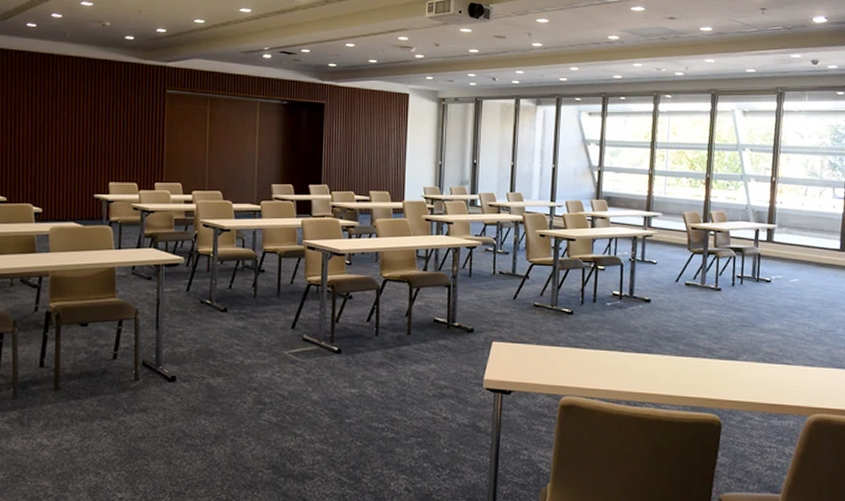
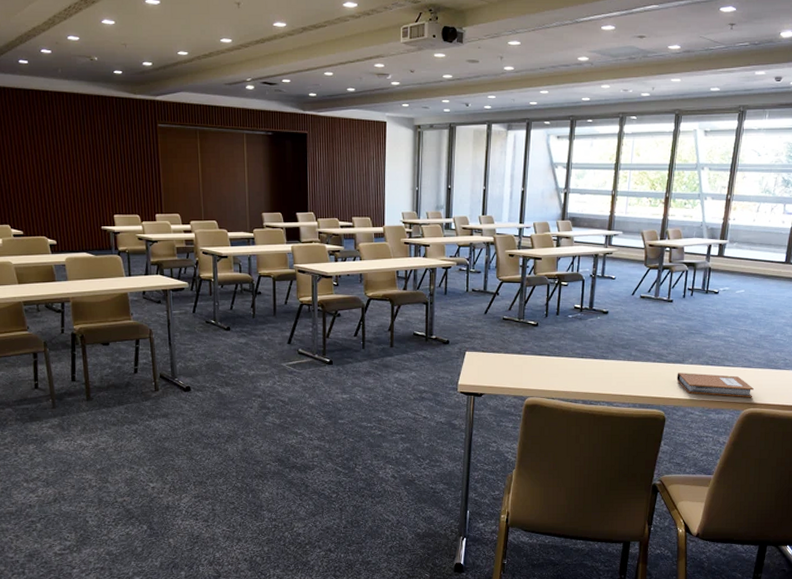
notebook: none [731,371,819,402] -> present [677,373,754,398]

